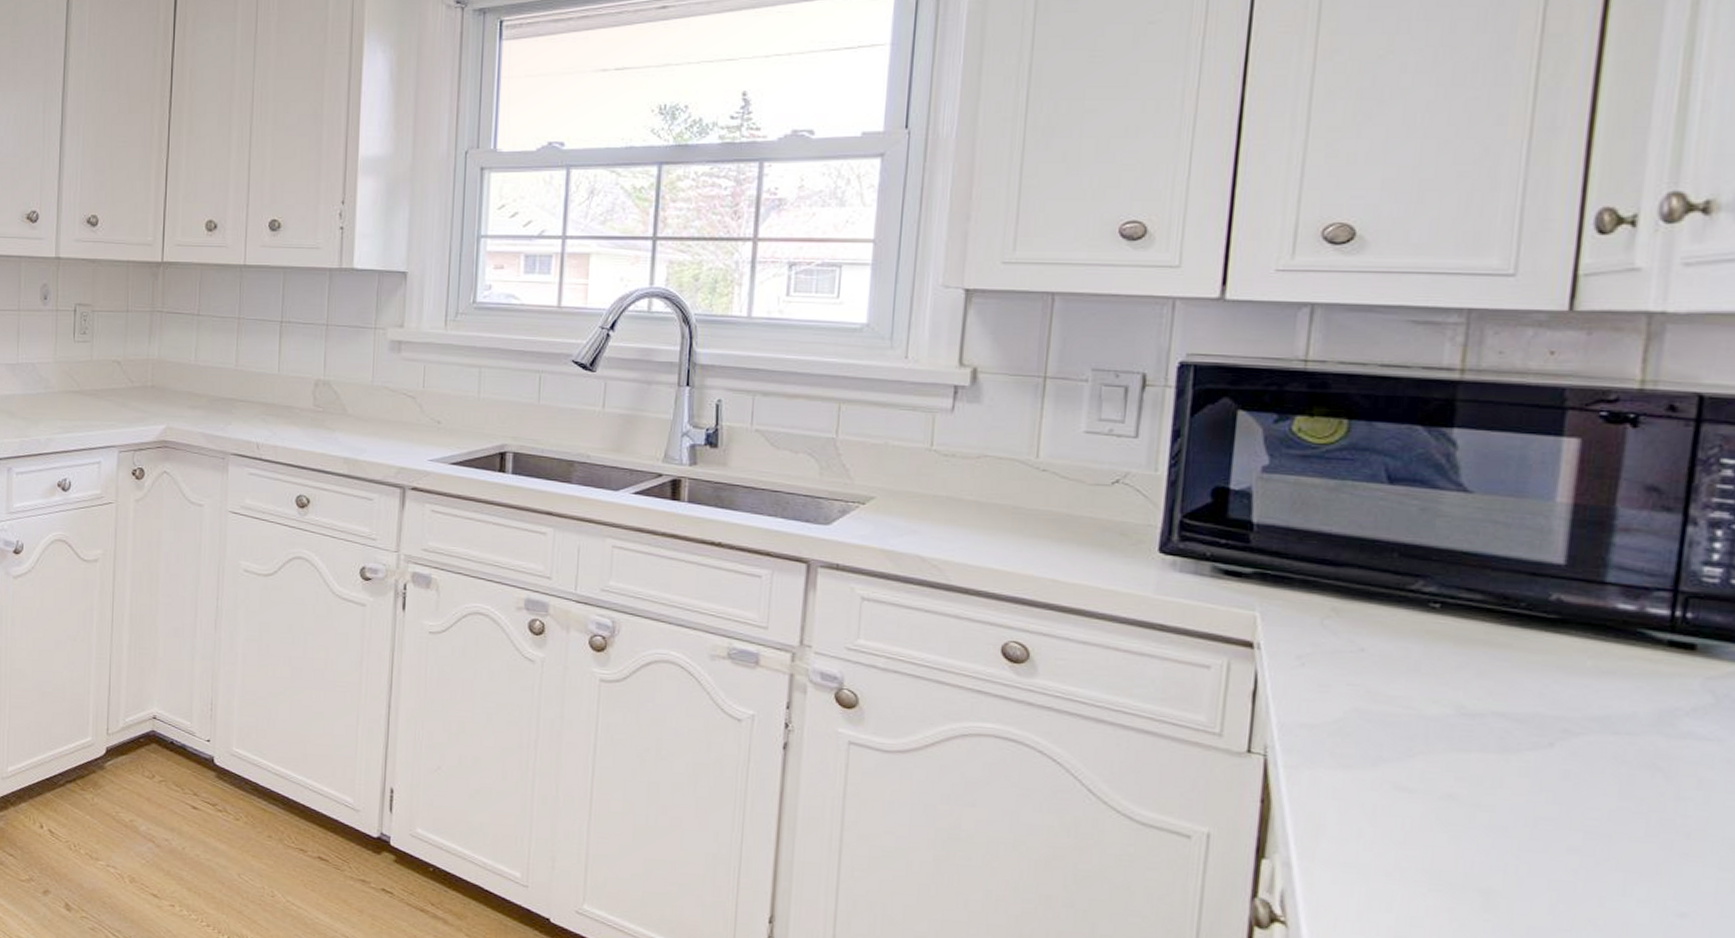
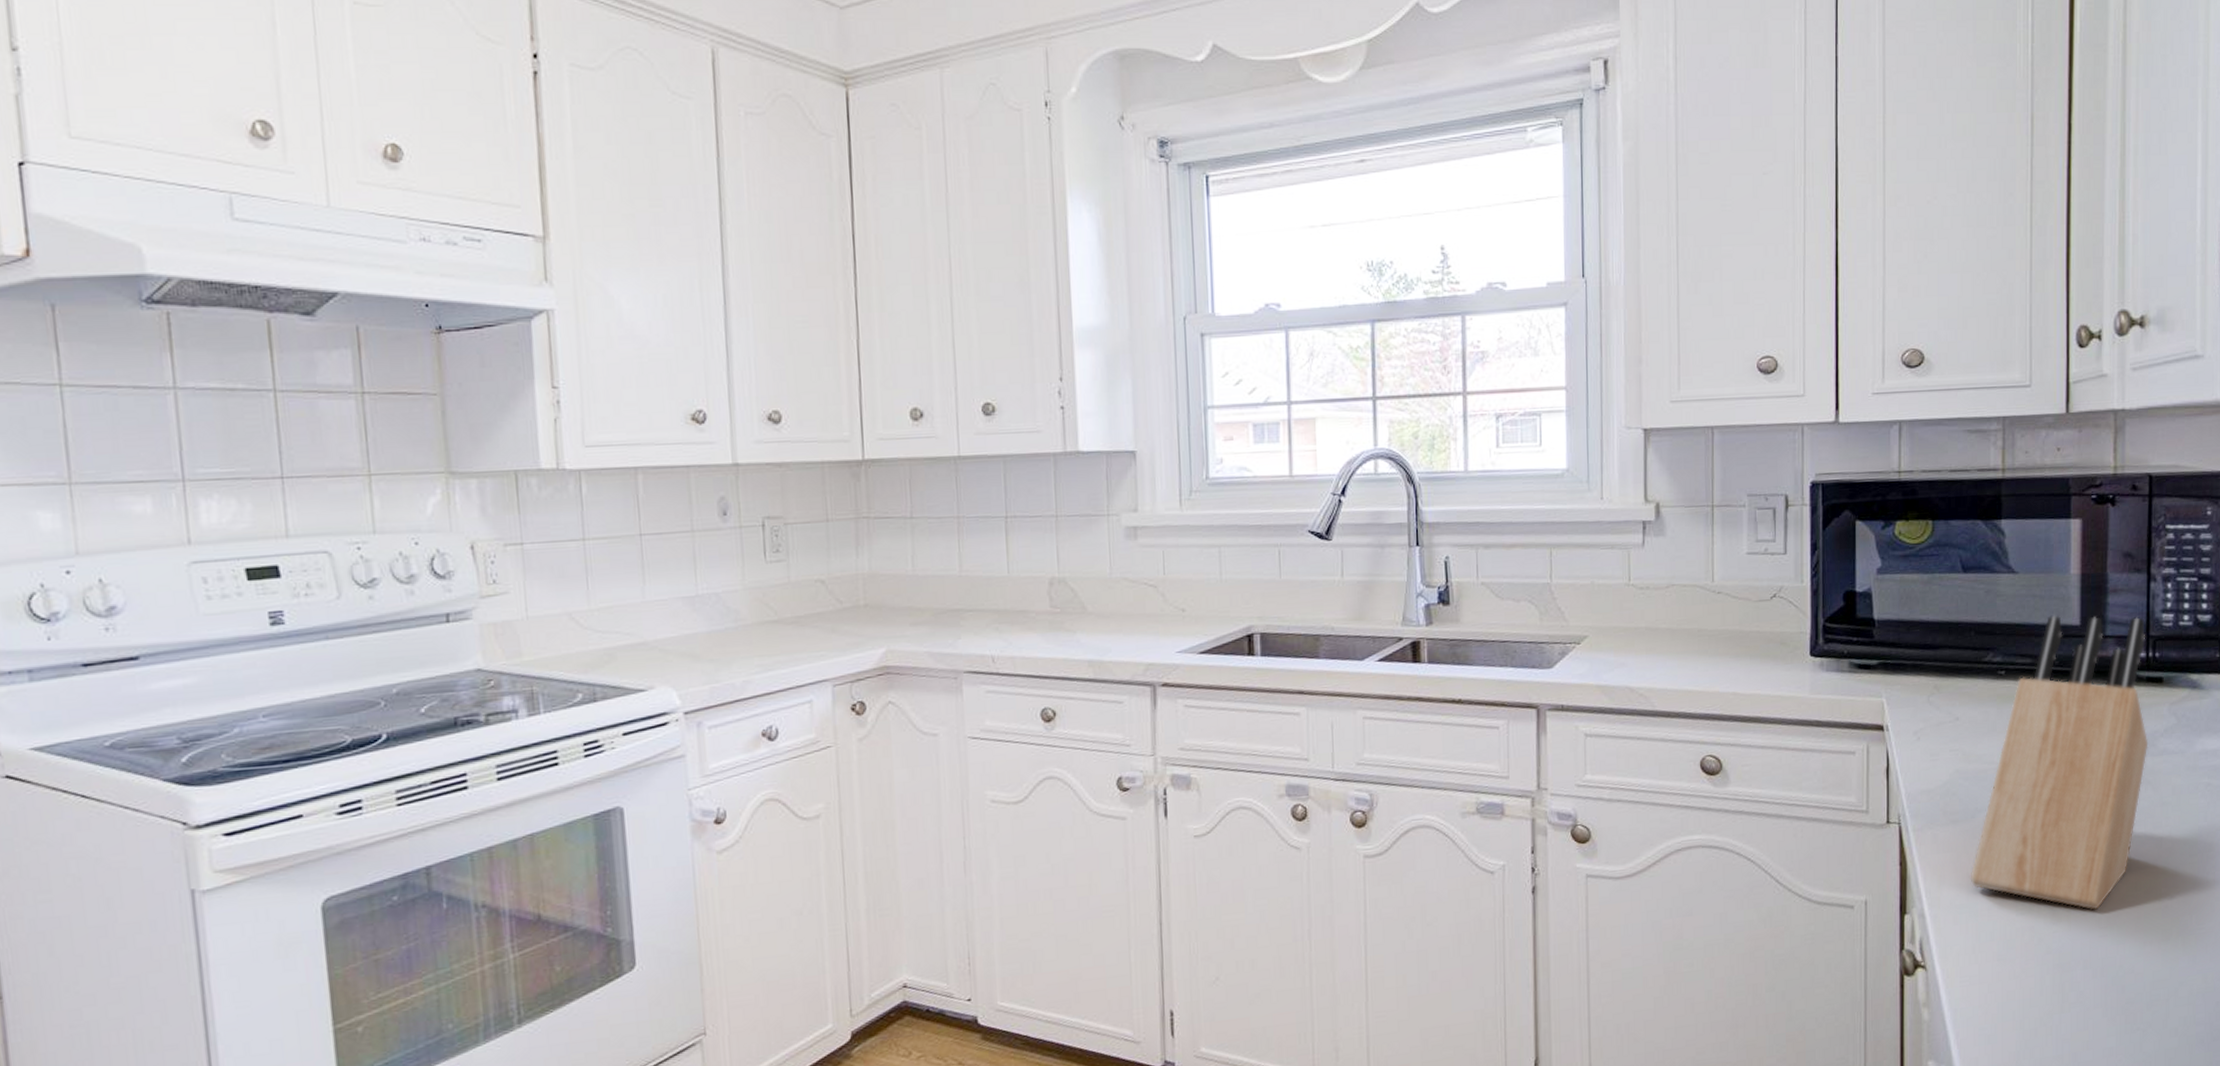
knife block: none [1362,548,1673,908] -> present [1970,615,2149,911]

